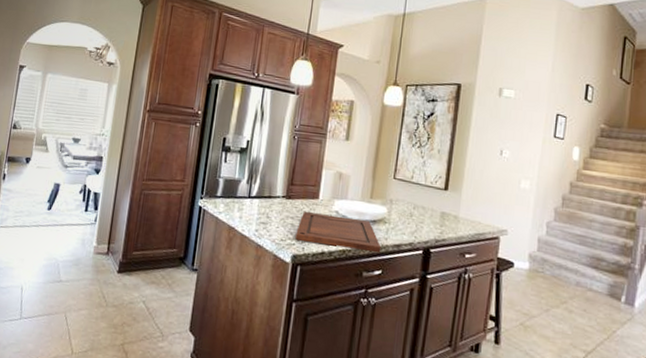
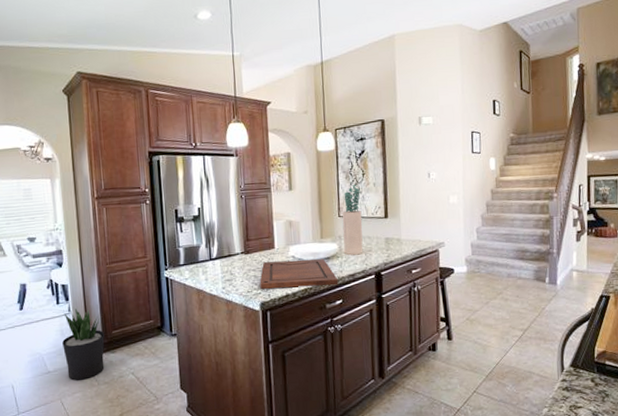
planter: none [78,218,126,298] -> present [62,308,105,381]
vase: none [393,144,422,225] -> present [342,181,363,256]

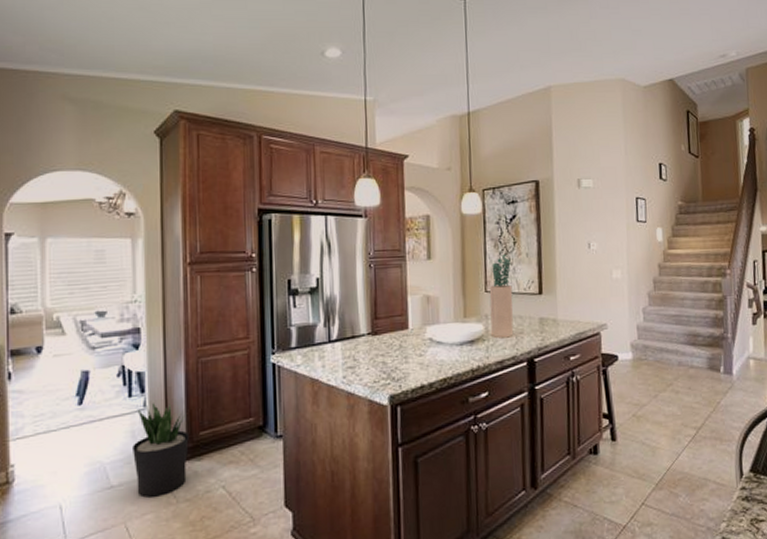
cutting board: present [260,259,339,289] -> none [389,342,484,379]

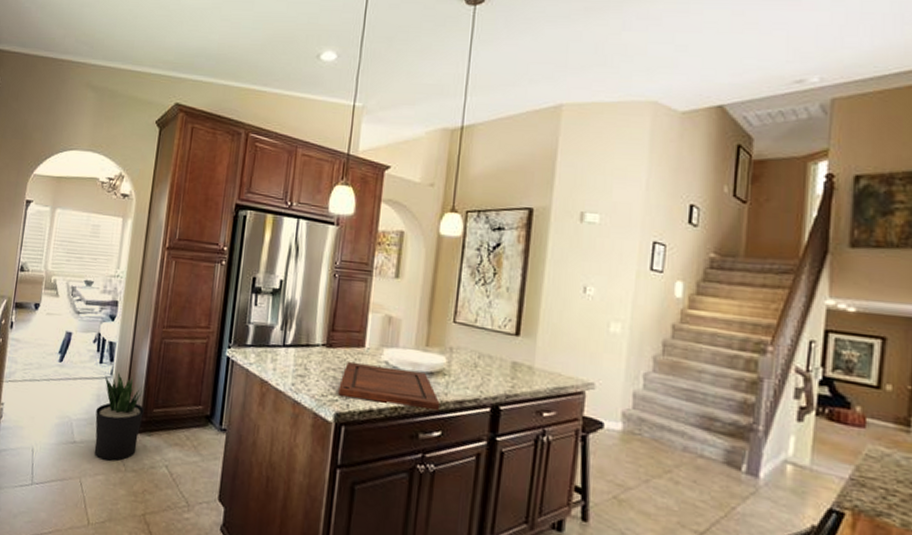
cutting board: none [389,342,484,379] -> present [338,361,441,411]
vase: present [489,251,514,338] -> none [454,281,488,378]

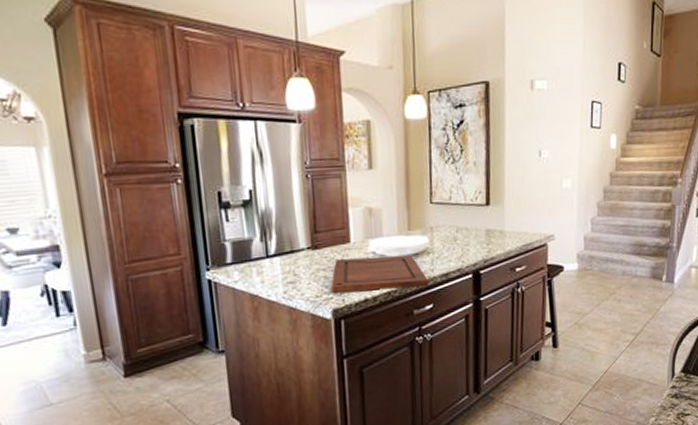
planter: present [94,371,145,461] -> none [67,321,129,413]

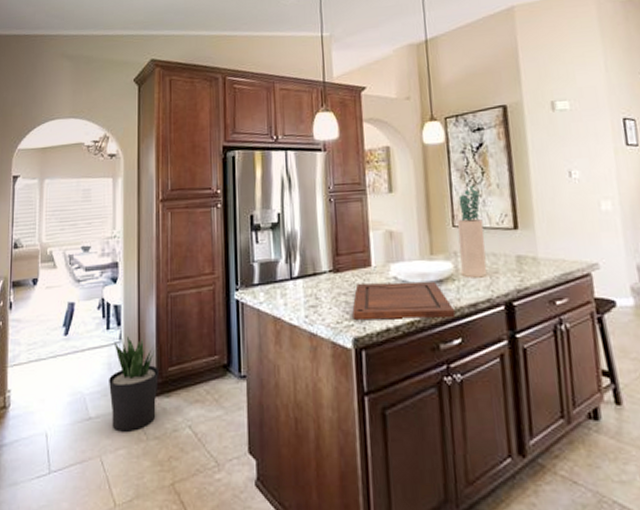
planter: none [67,321,129,413] -> present [109,335,159,432]
vase: none [434,159,460,251] -> present [457,182,488,278]

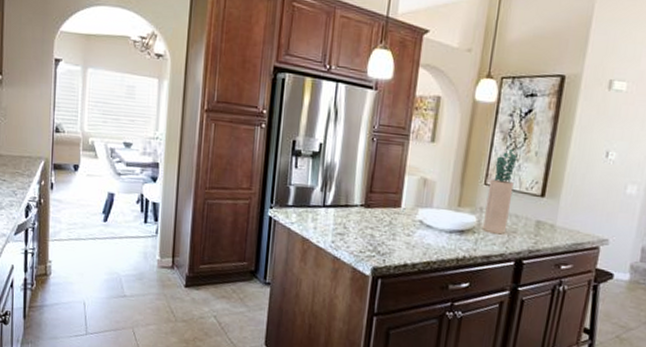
planter: present [109,335,159,432] -> none [143,230,191,313]
cutting board: present [352,281,456,320] -> none [375,220,470,265]

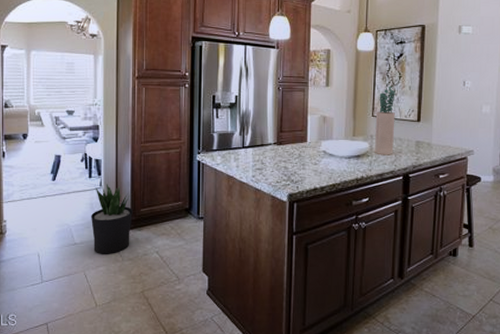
planter: none [143,230,191,313] -> present [91,183,133,254]

